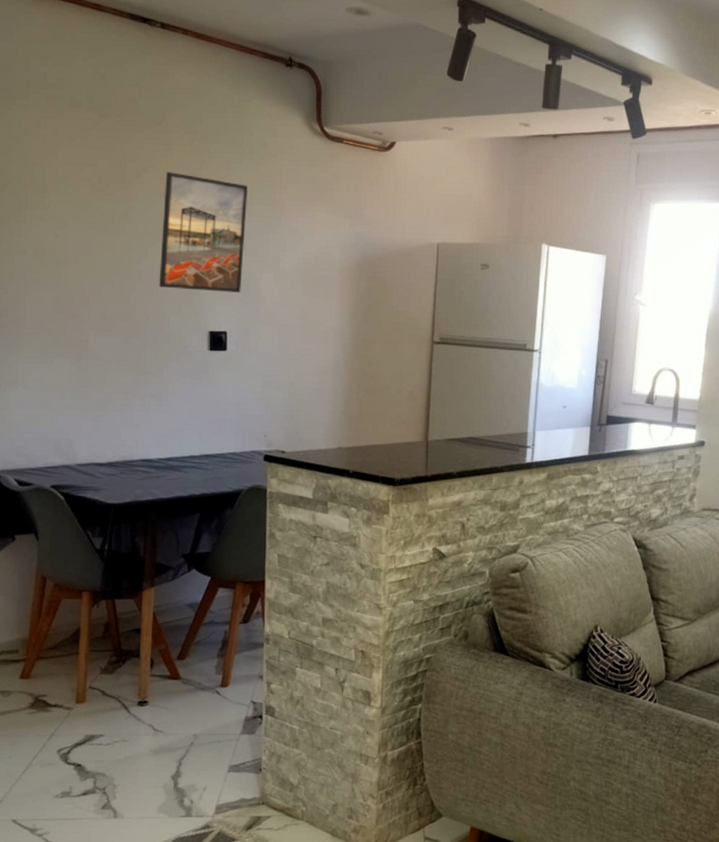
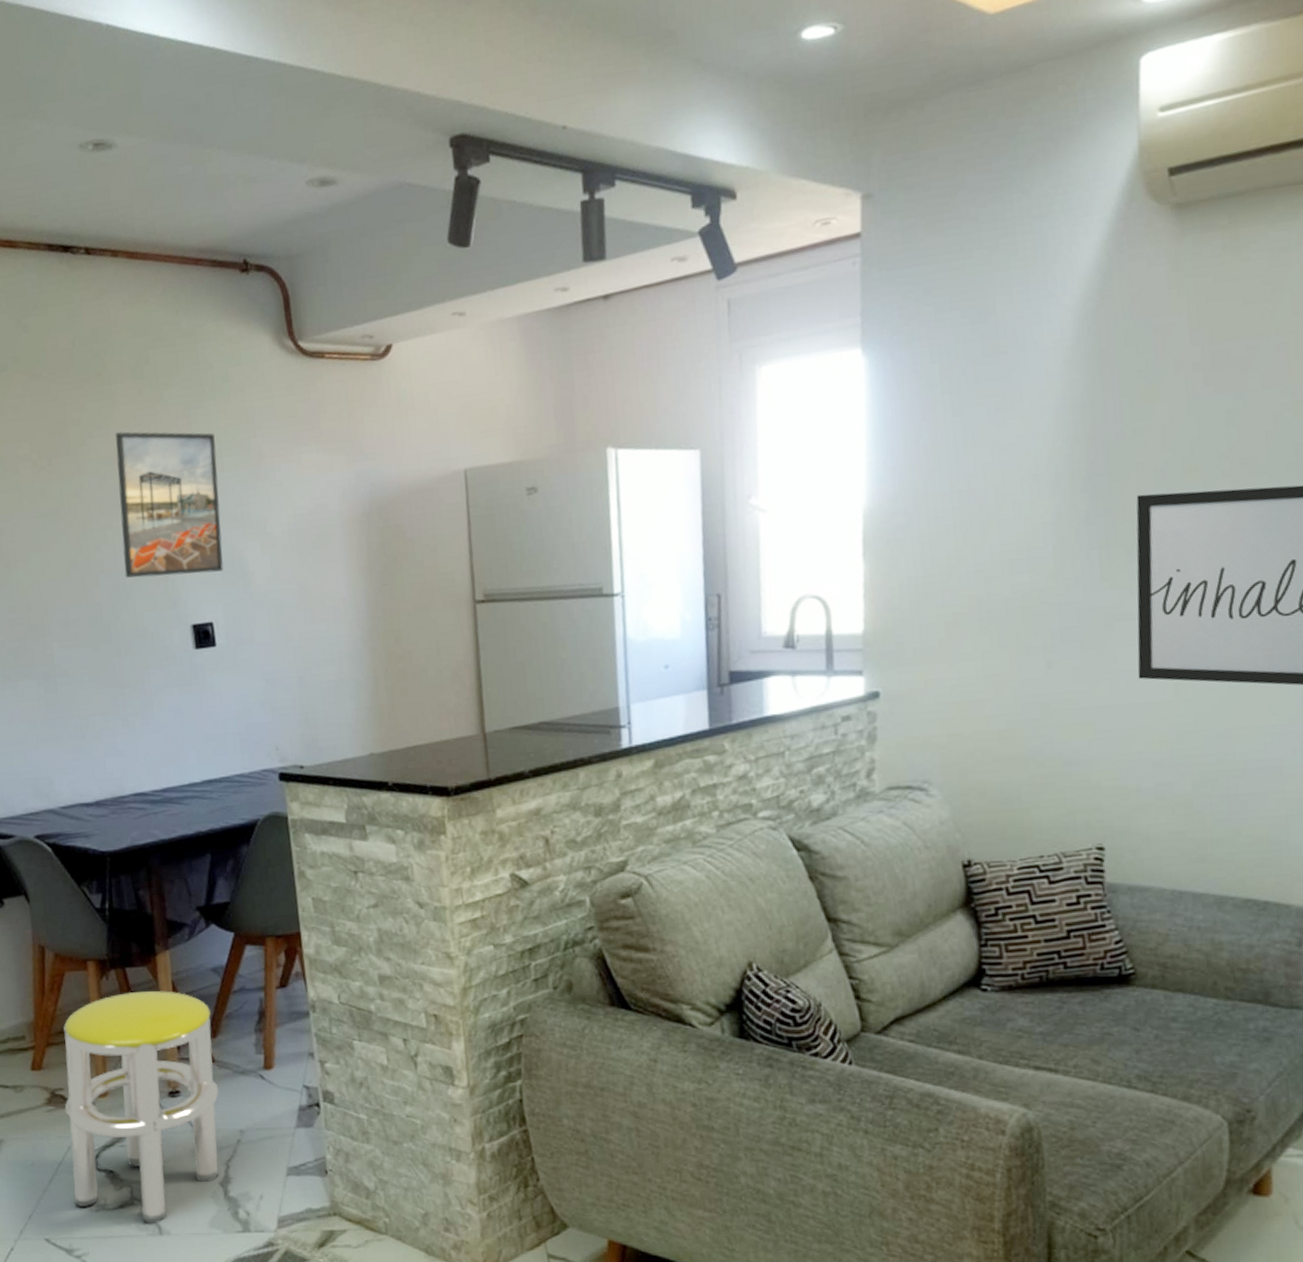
stool: none [43,618,183,808] -> present [63,990,220,1223]

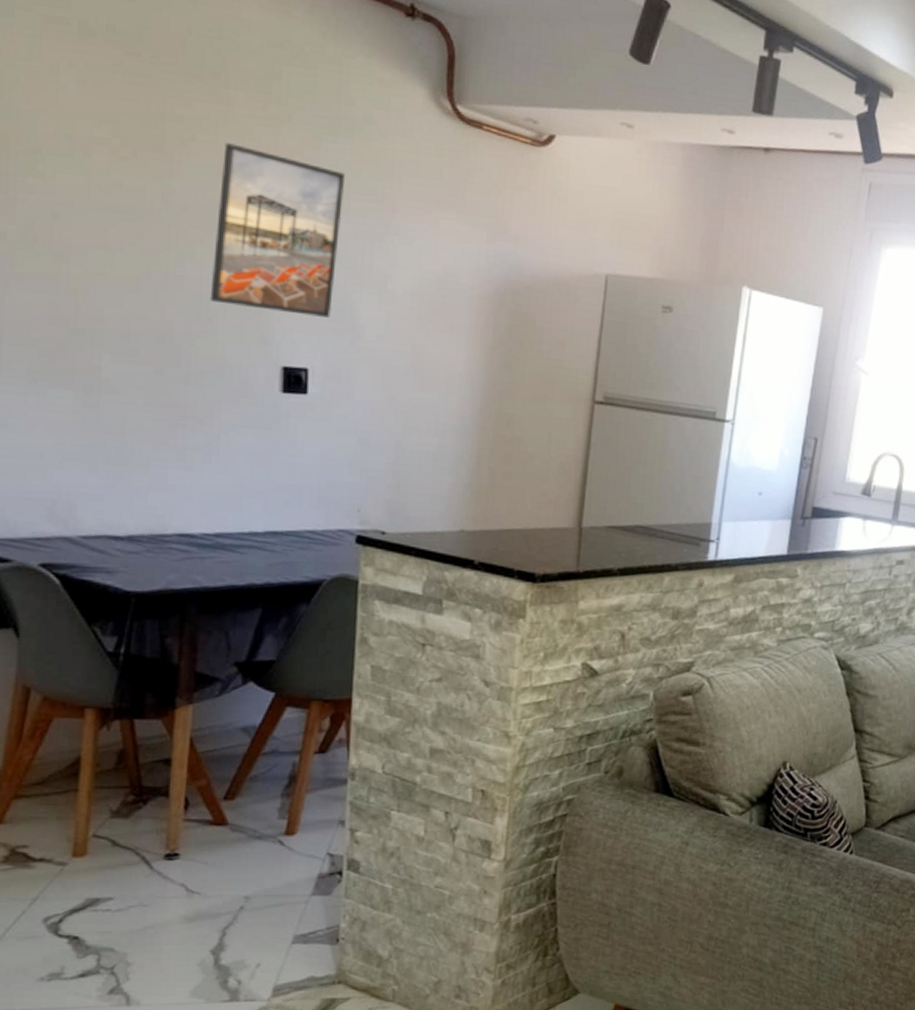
stool: present [63,990,220,1223] -> none [20,745,232,993]

